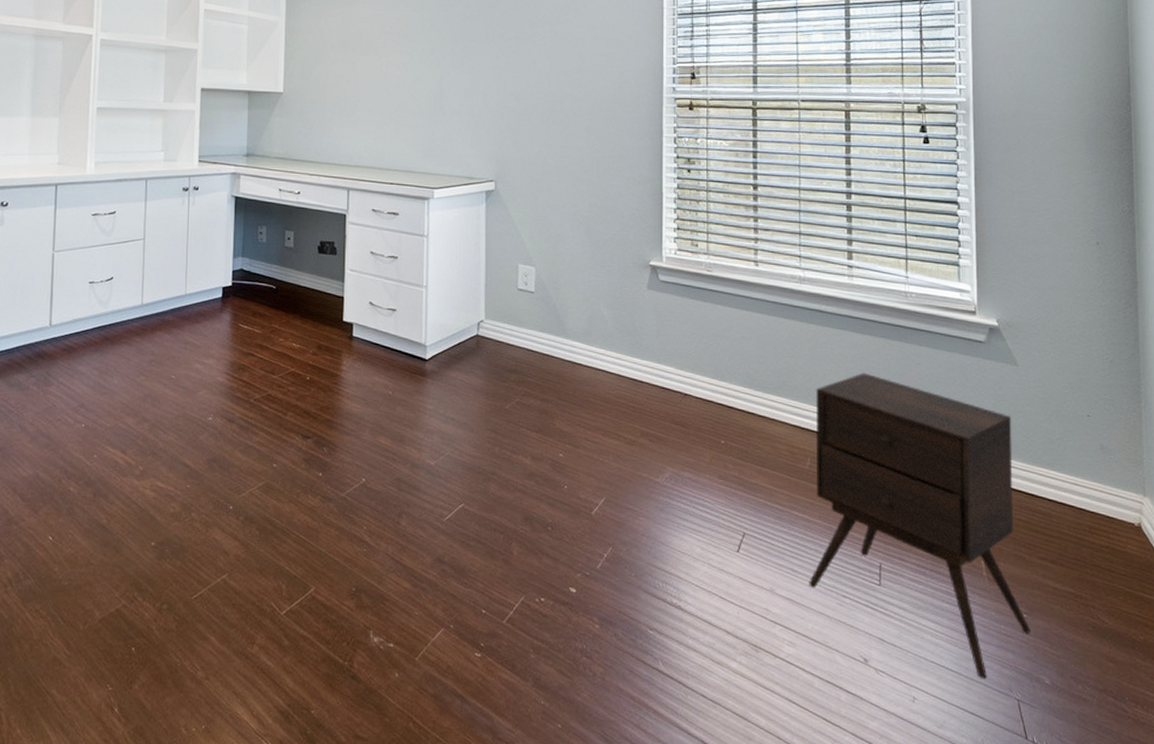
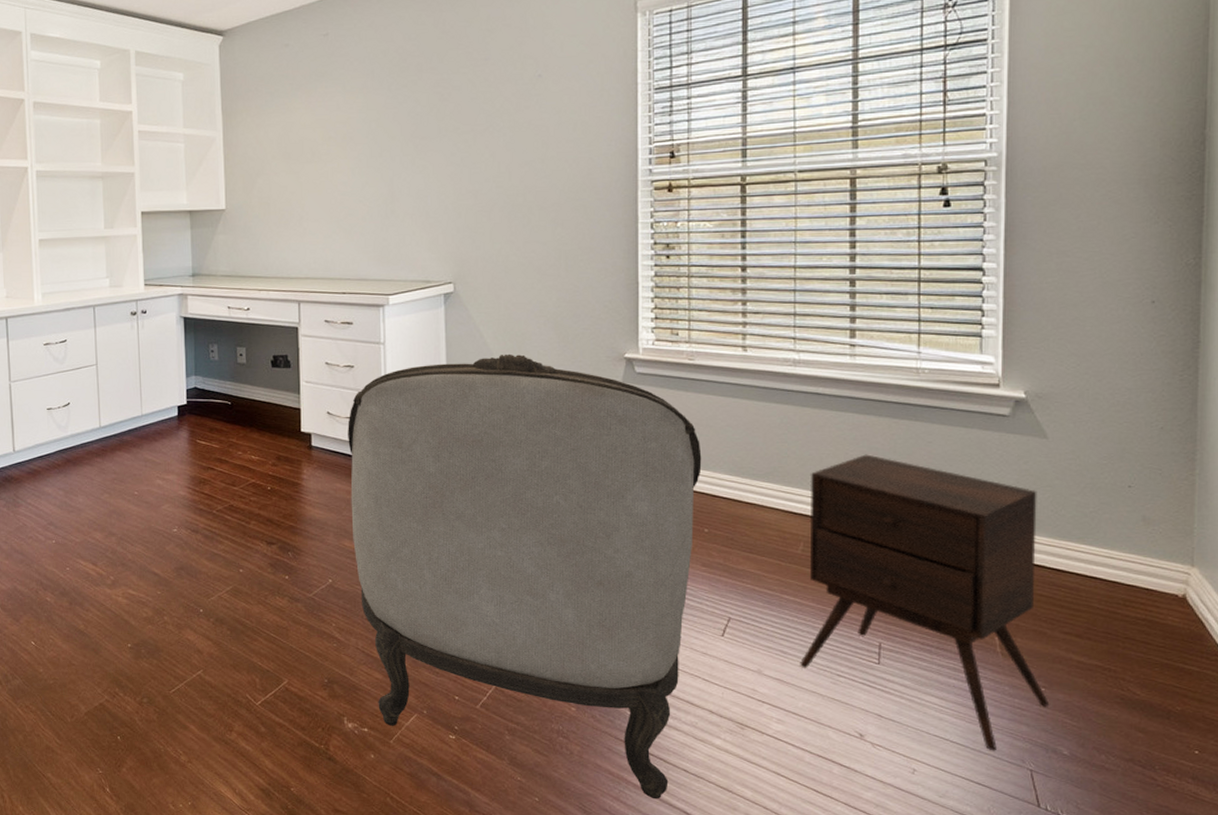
armchair: none [388,254,719,727] -> present [348,353,702,800]

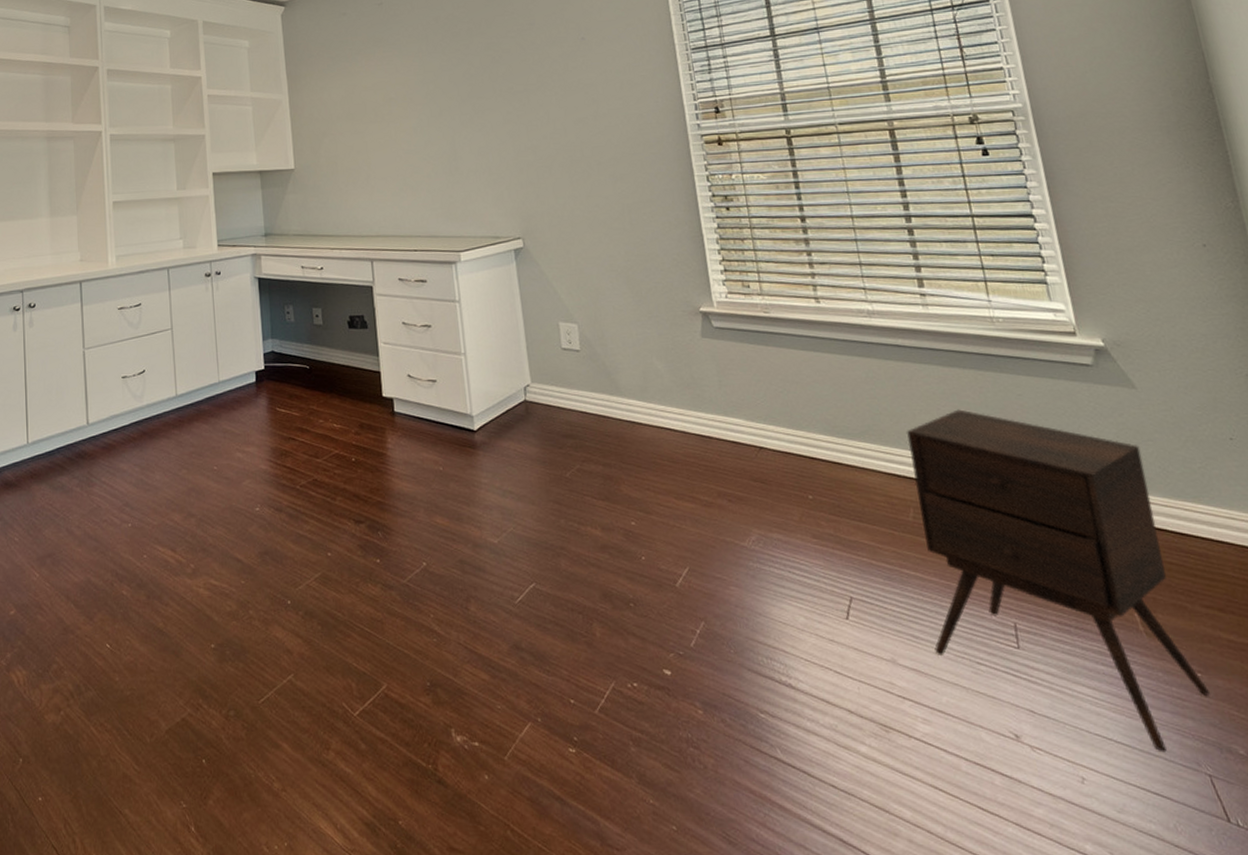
armchair: present [348,353,702,800] -> none [429,309,818,824]

